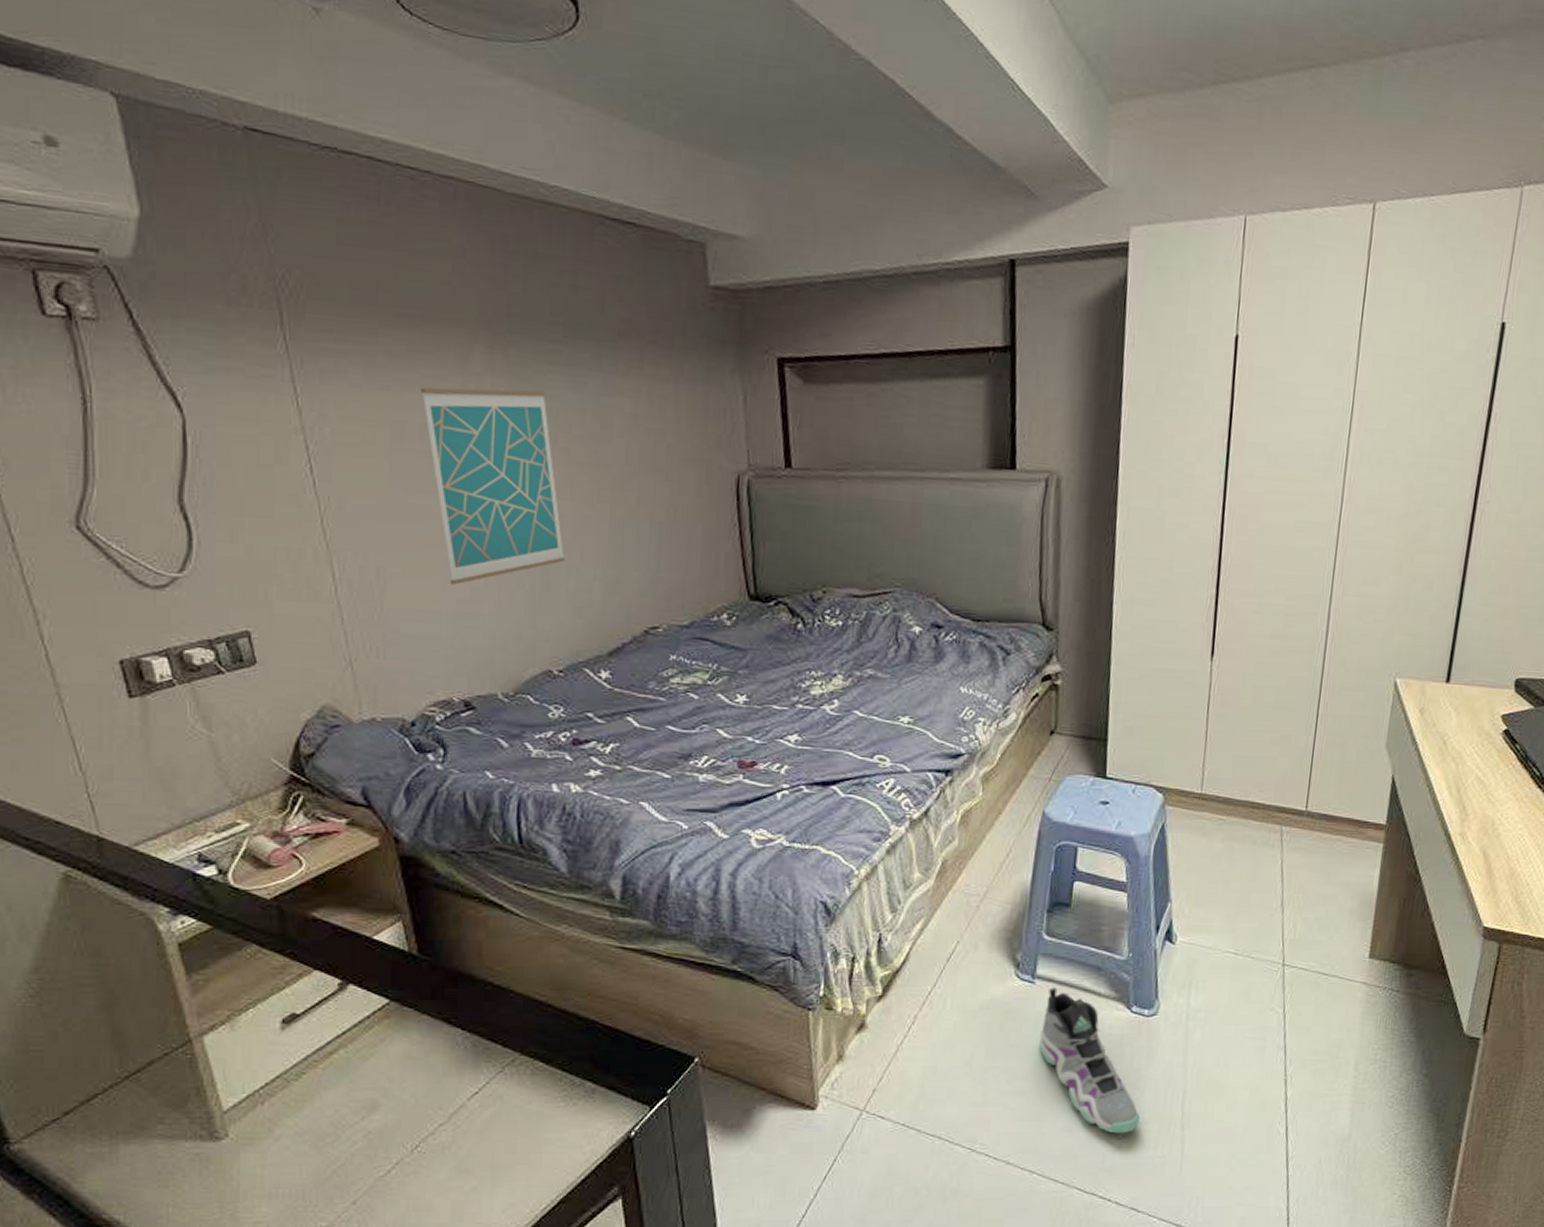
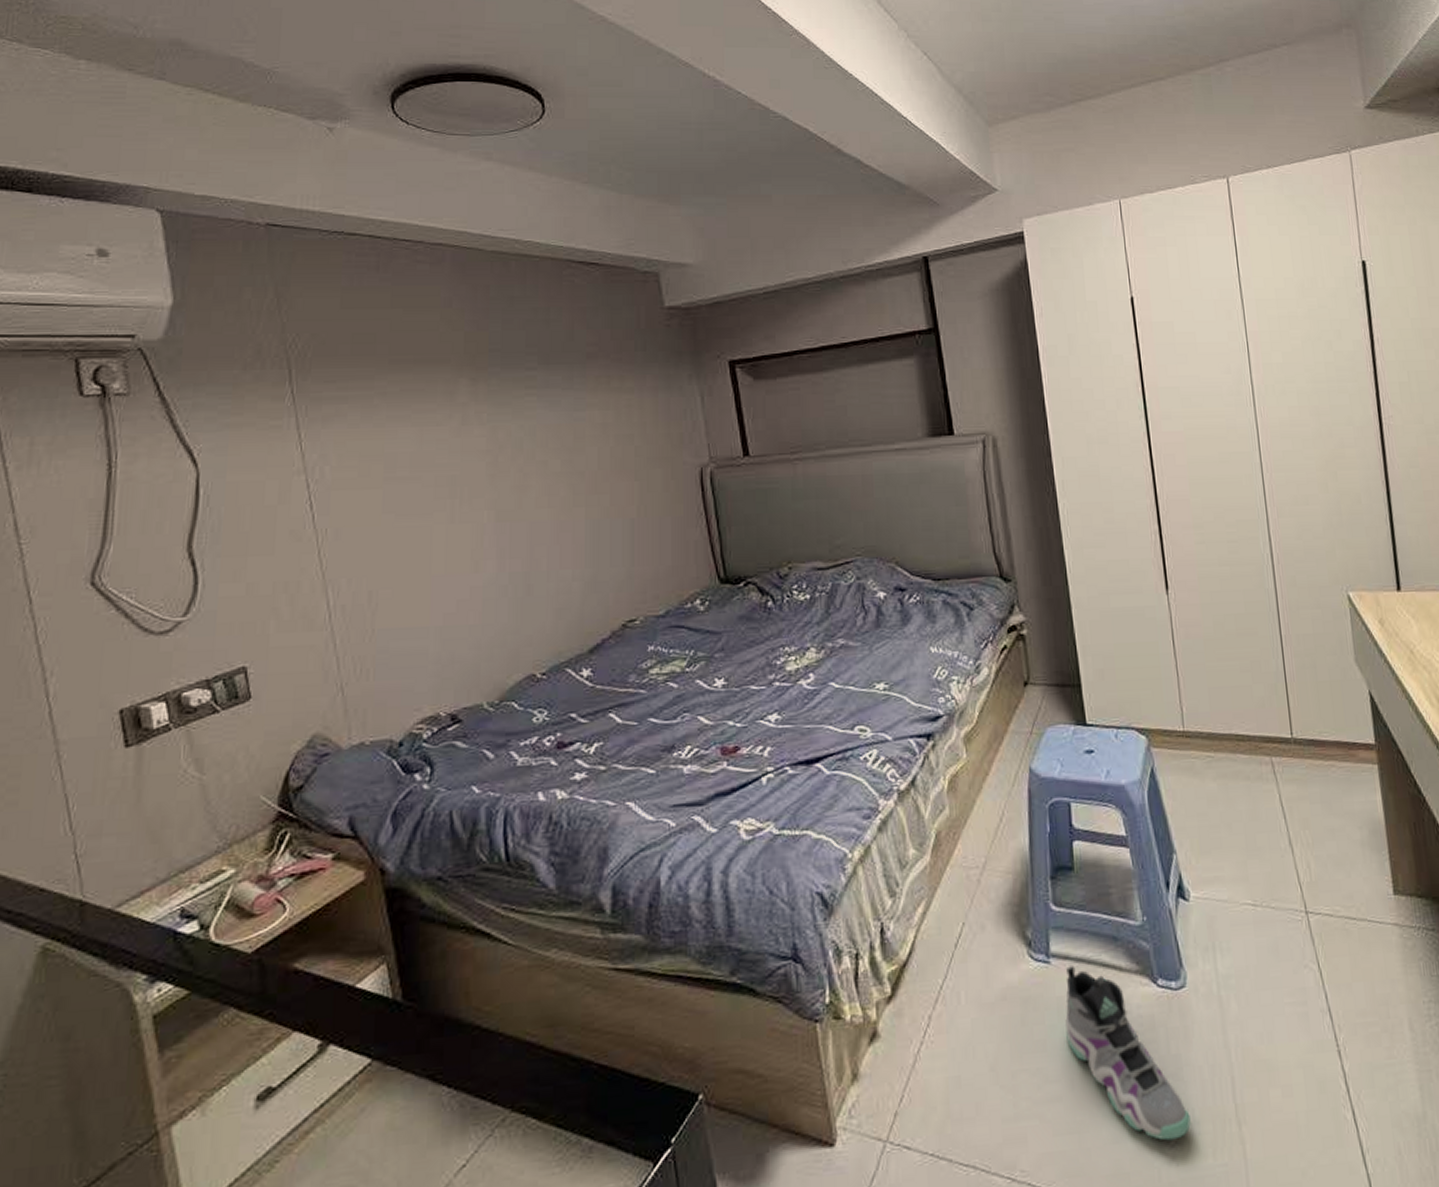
wall art: present [420,387,565,585] -> none [411,413,545,600]

